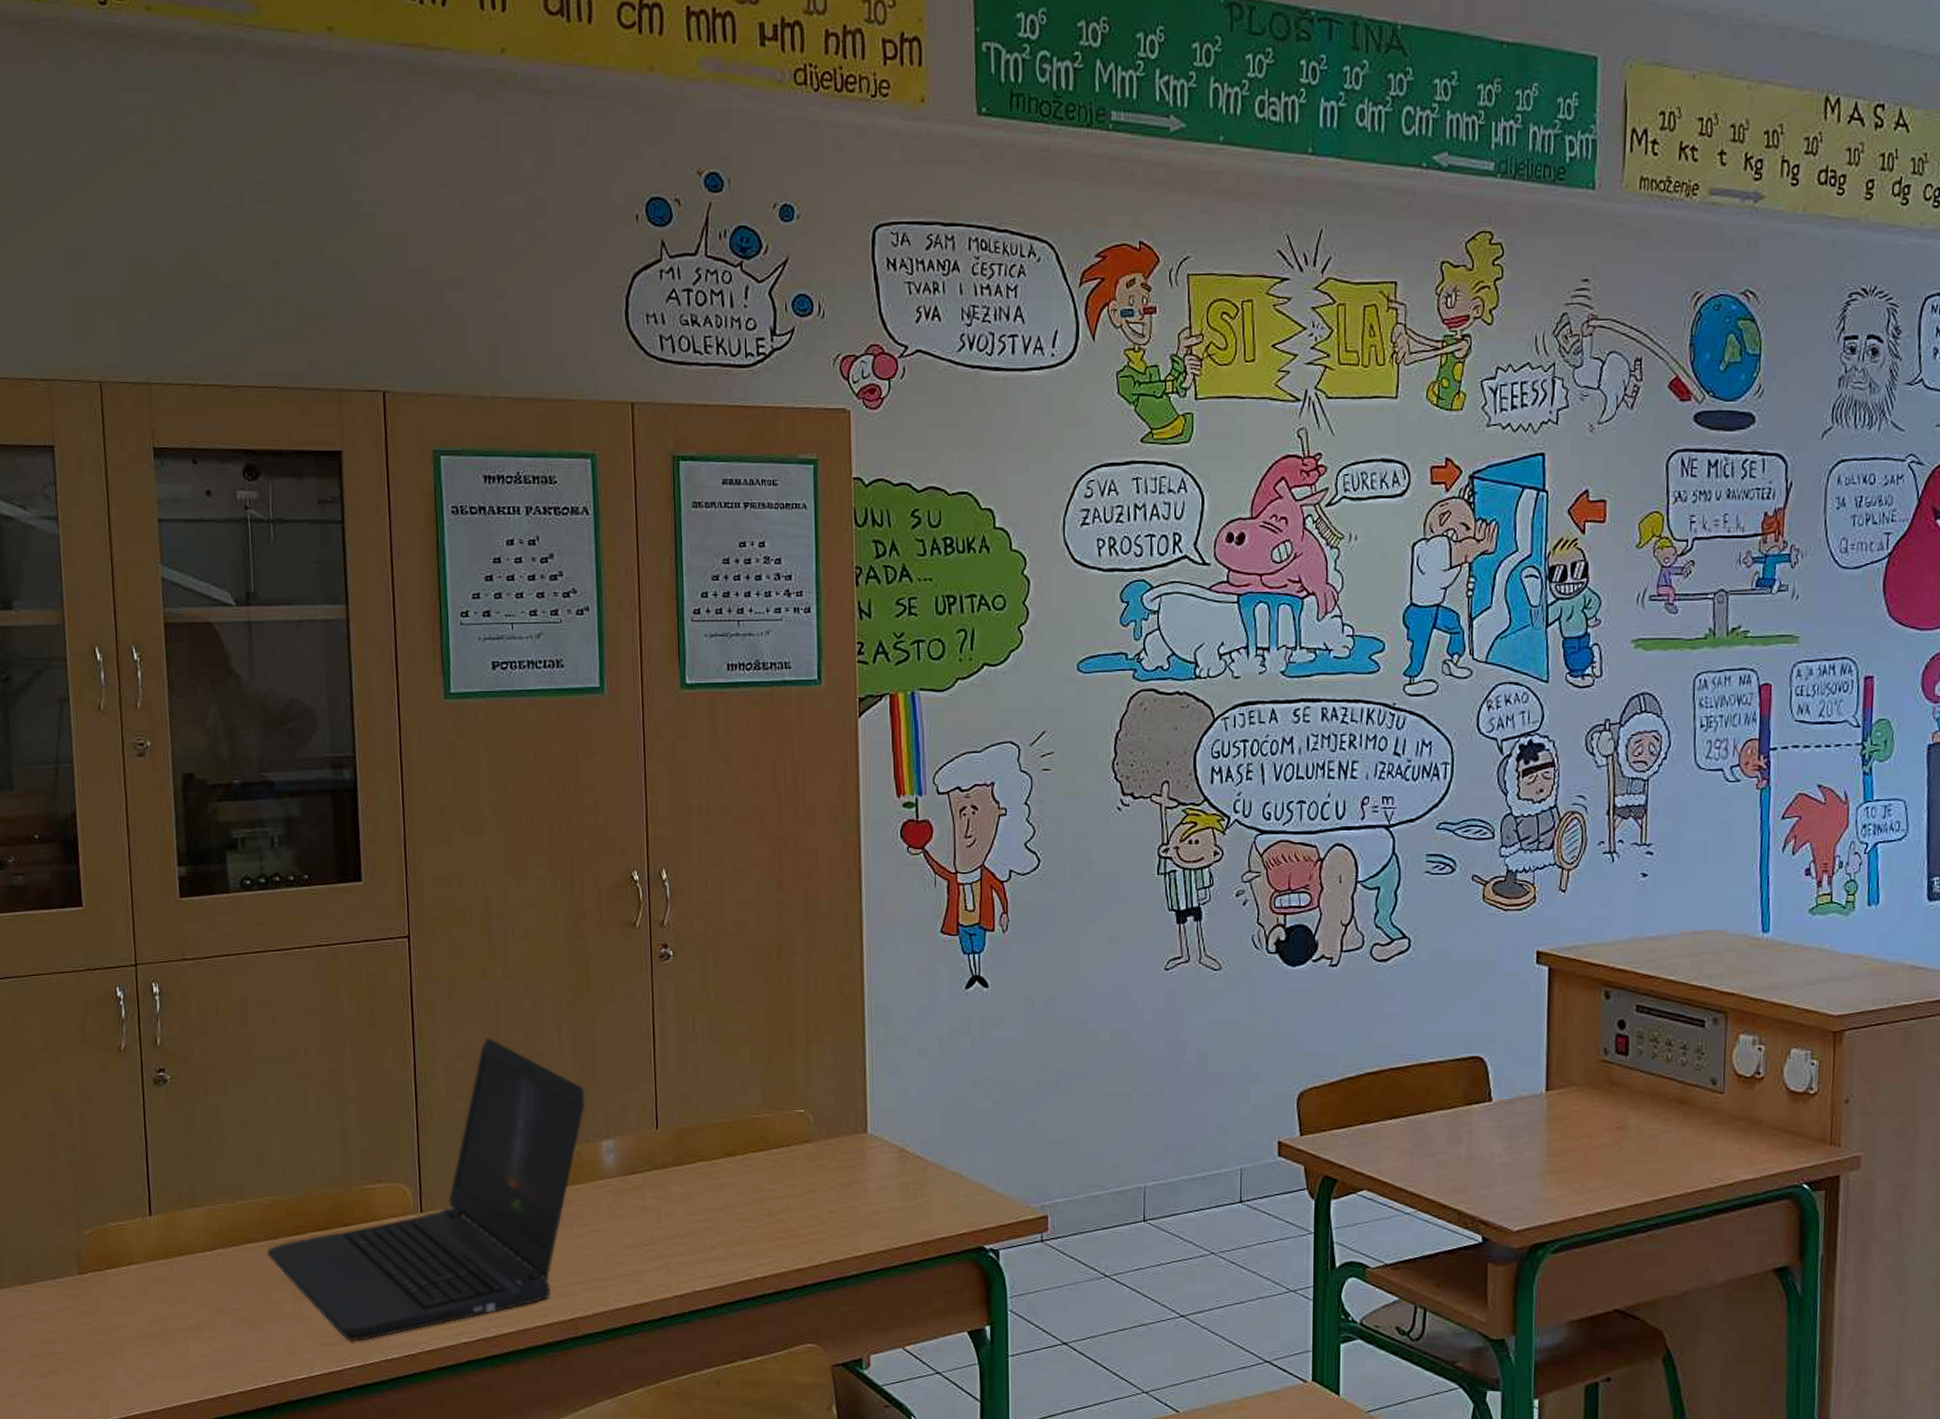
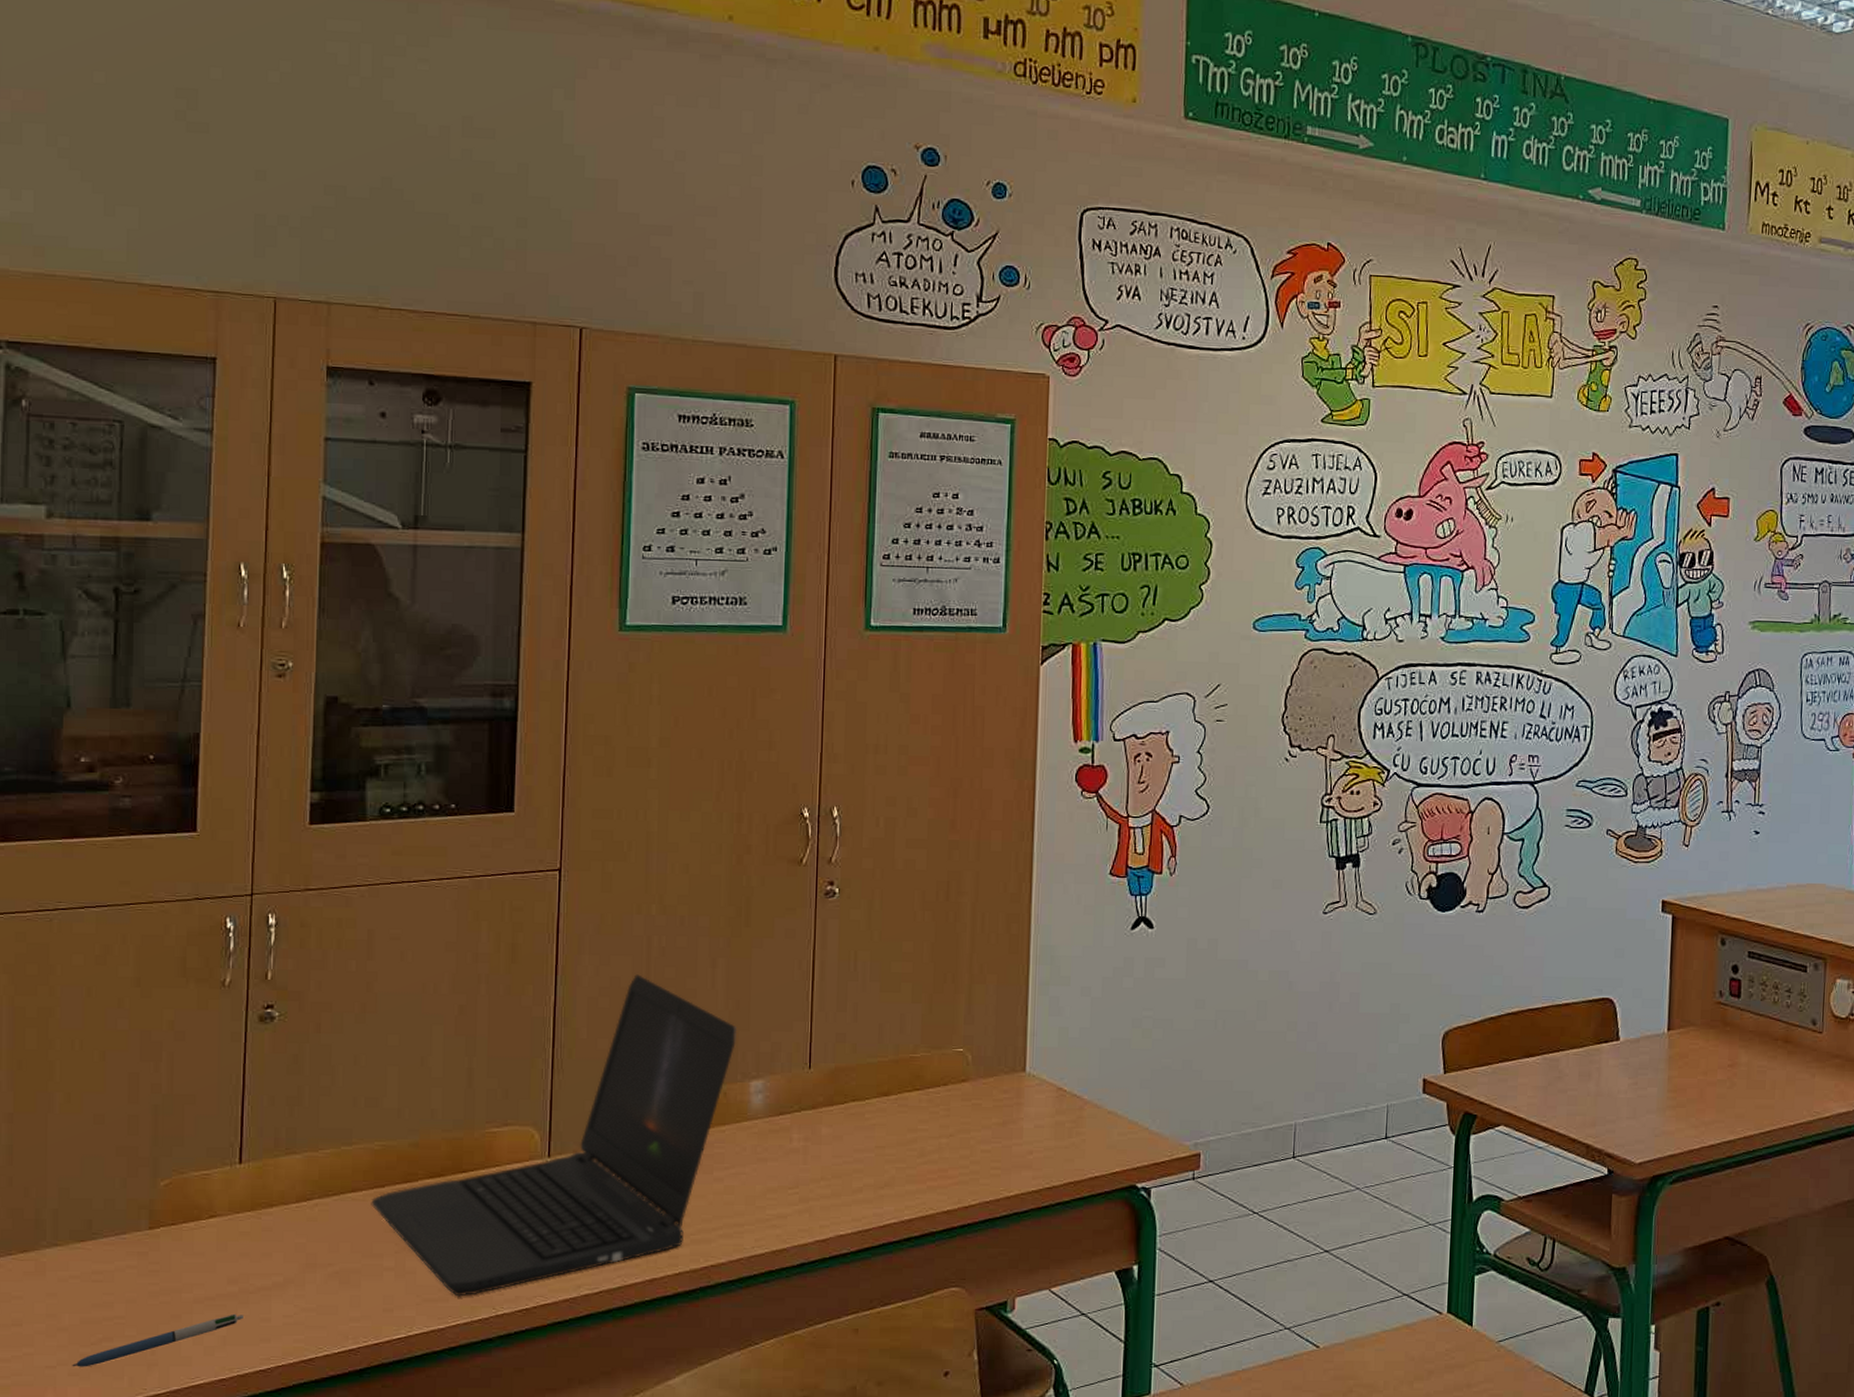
pen: none [27,1352,167,1397] -> present [72,1313,243,1367]

